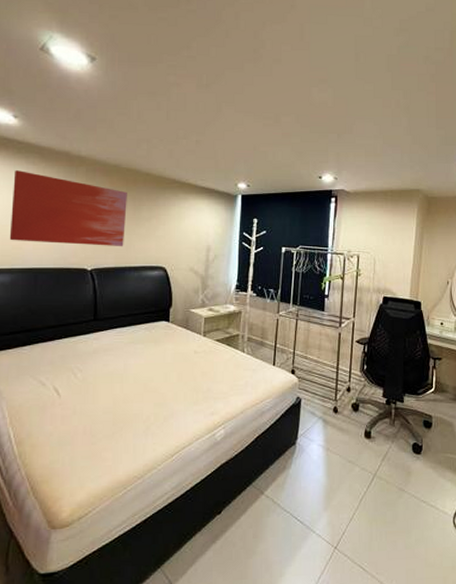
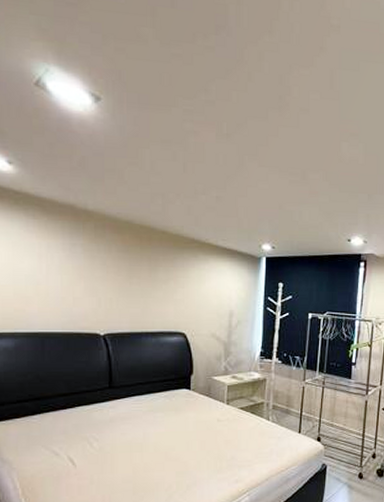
wall art: present [9,170,127,247] -> none [10,224,142,311]

